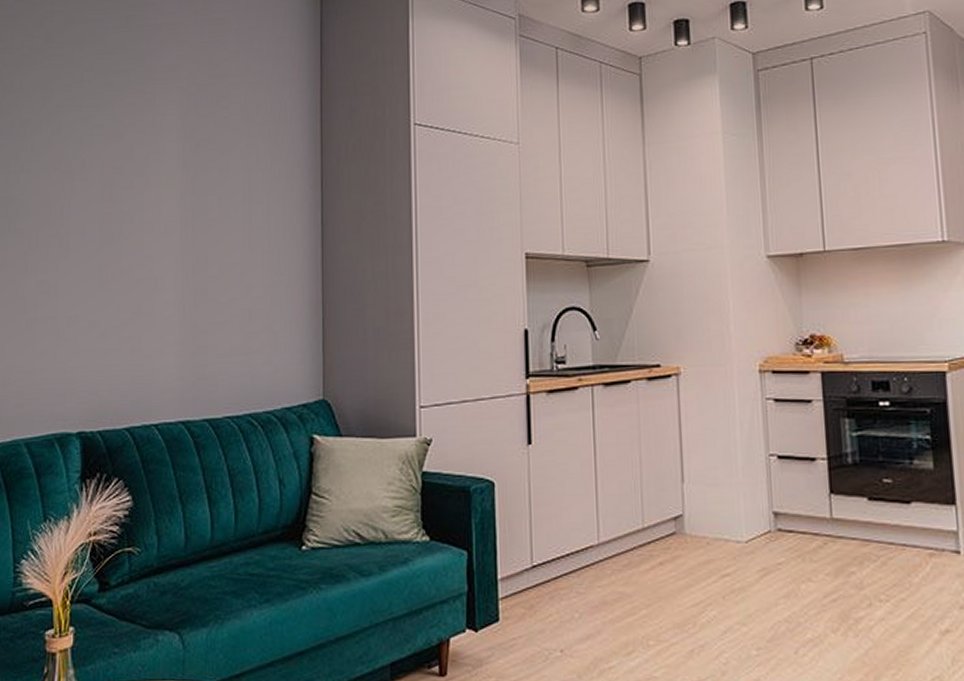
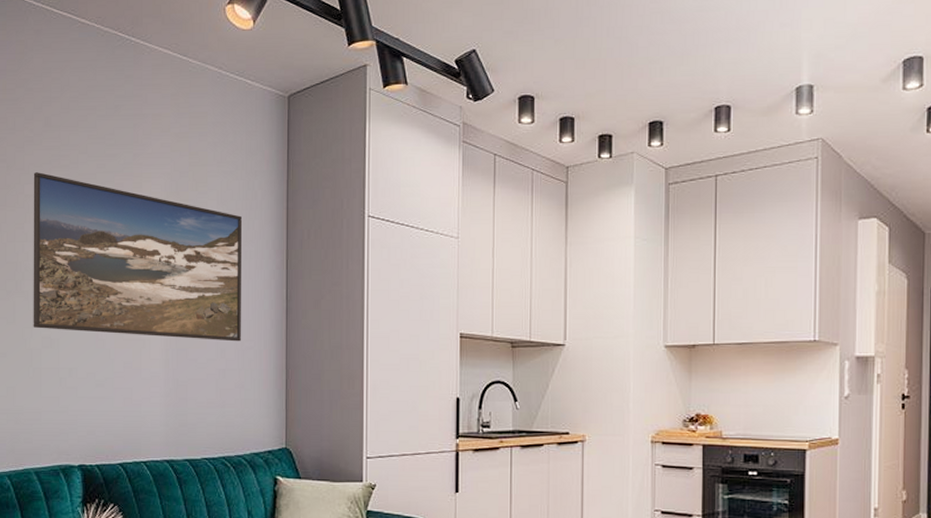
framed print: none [27,94,269,276] -> present [33,172,242,342]

